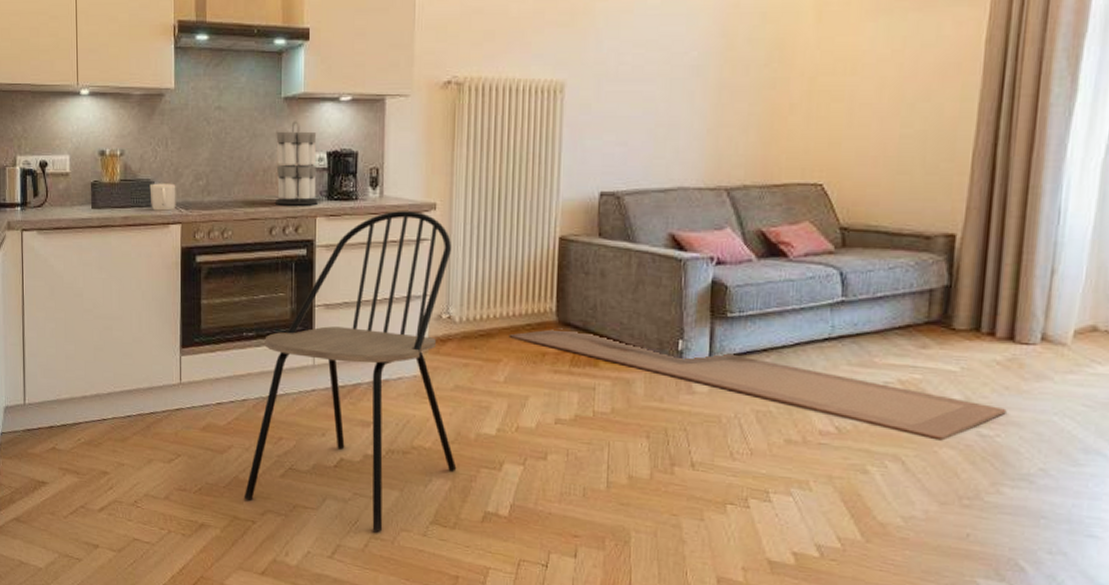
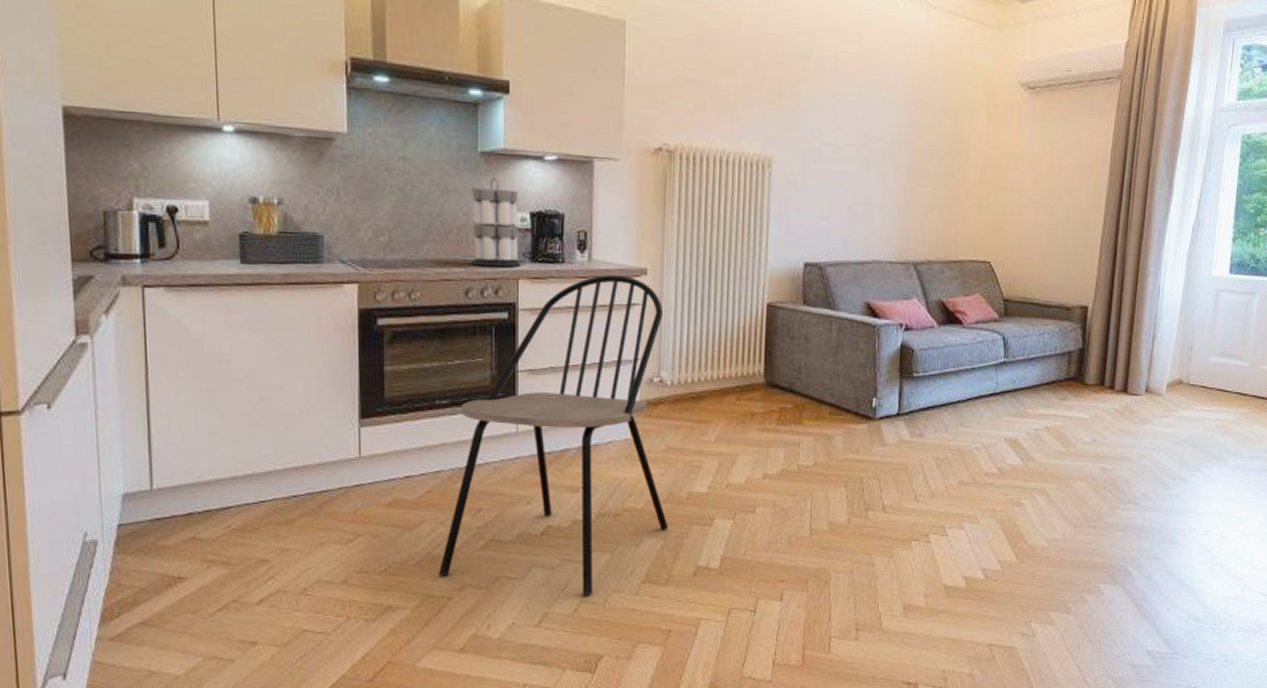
mug: present [149,183,176,211] -> none [317,237,352,269]
rug: present [508,328,1007,441] -> none [719,389,1121,475]

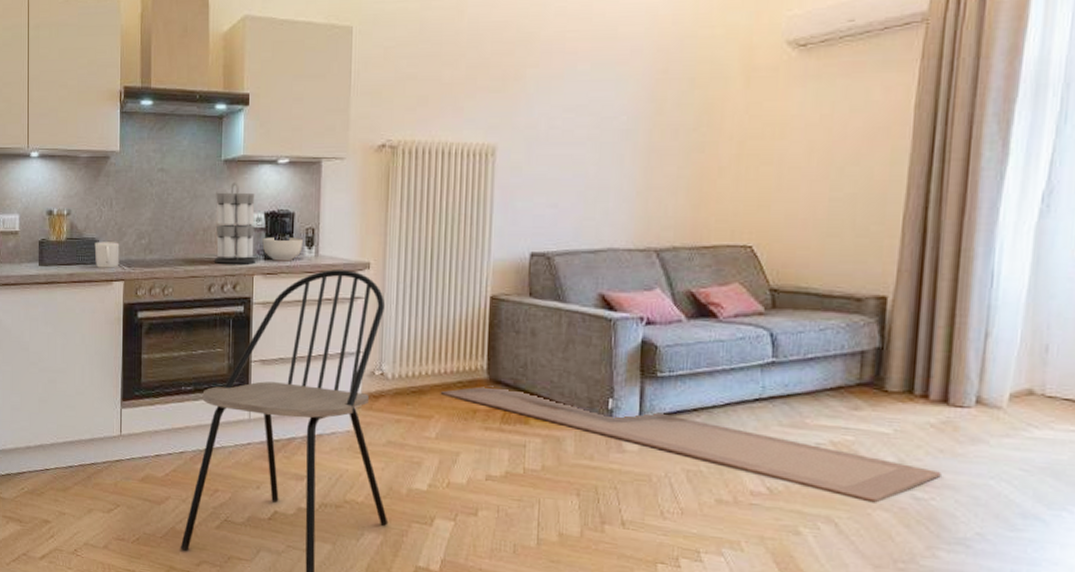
mug: none [317,237,352,269] -> present [94,241,120,268]
bowl: none [528,239,575,266] -> present [262,237,304,261]
rug: none [719,389,1121,475] -> present [440,385,942,503]

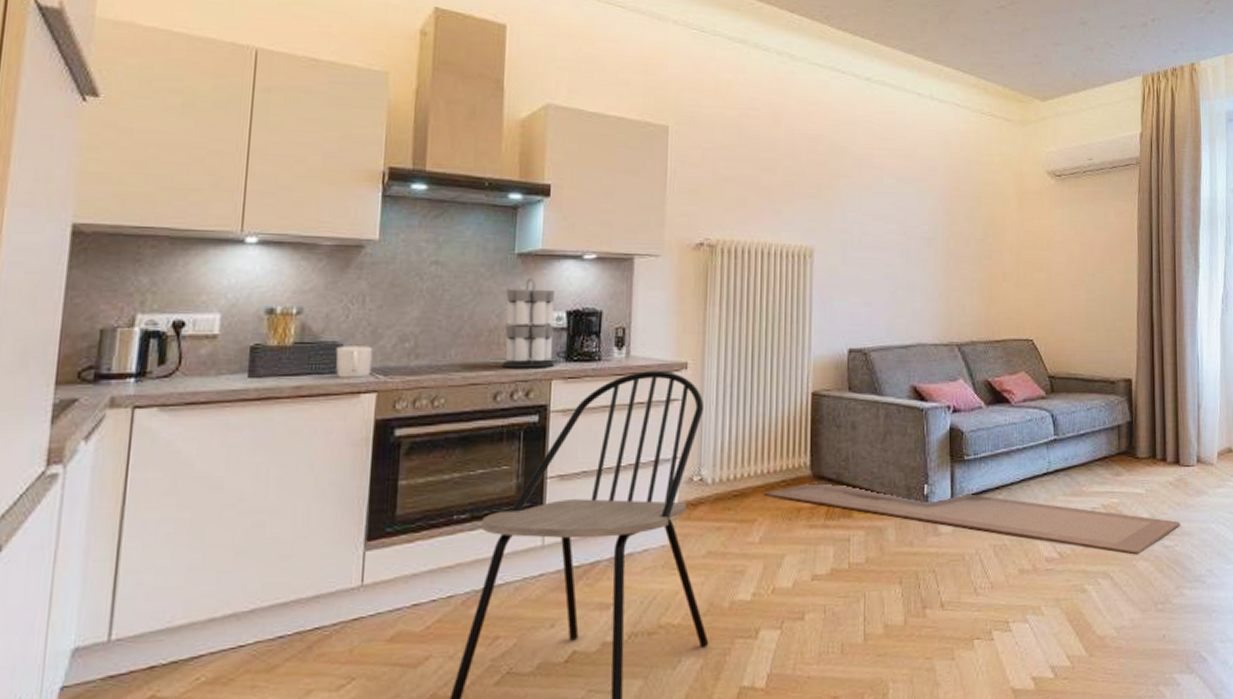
bowl: present [262,237,304,261] -> none [563,338,613,364]

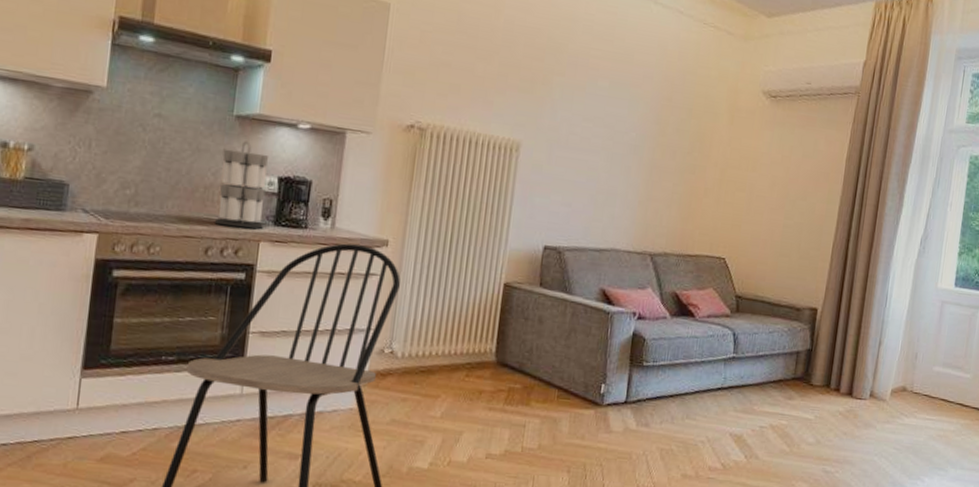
mug: present [335,346,373,378] -> none [61,185,97,218]
rug: present [763,482,1180,555] -> none [448,368,844,476]

